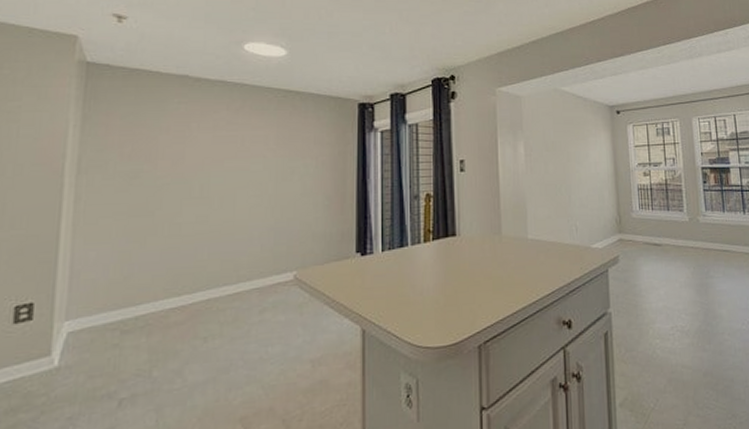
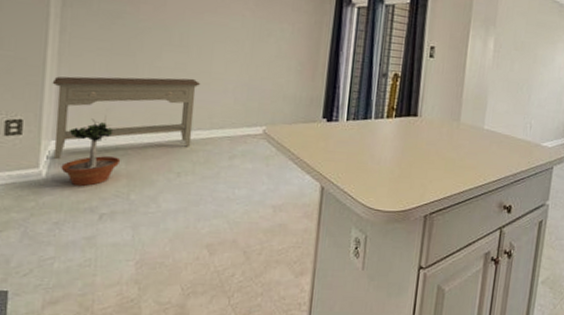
console table: none [66,230,225,344] -> present [52,76,201,160]
potted tree: none [75,284,141,371] -> present [61,115,121,187]

